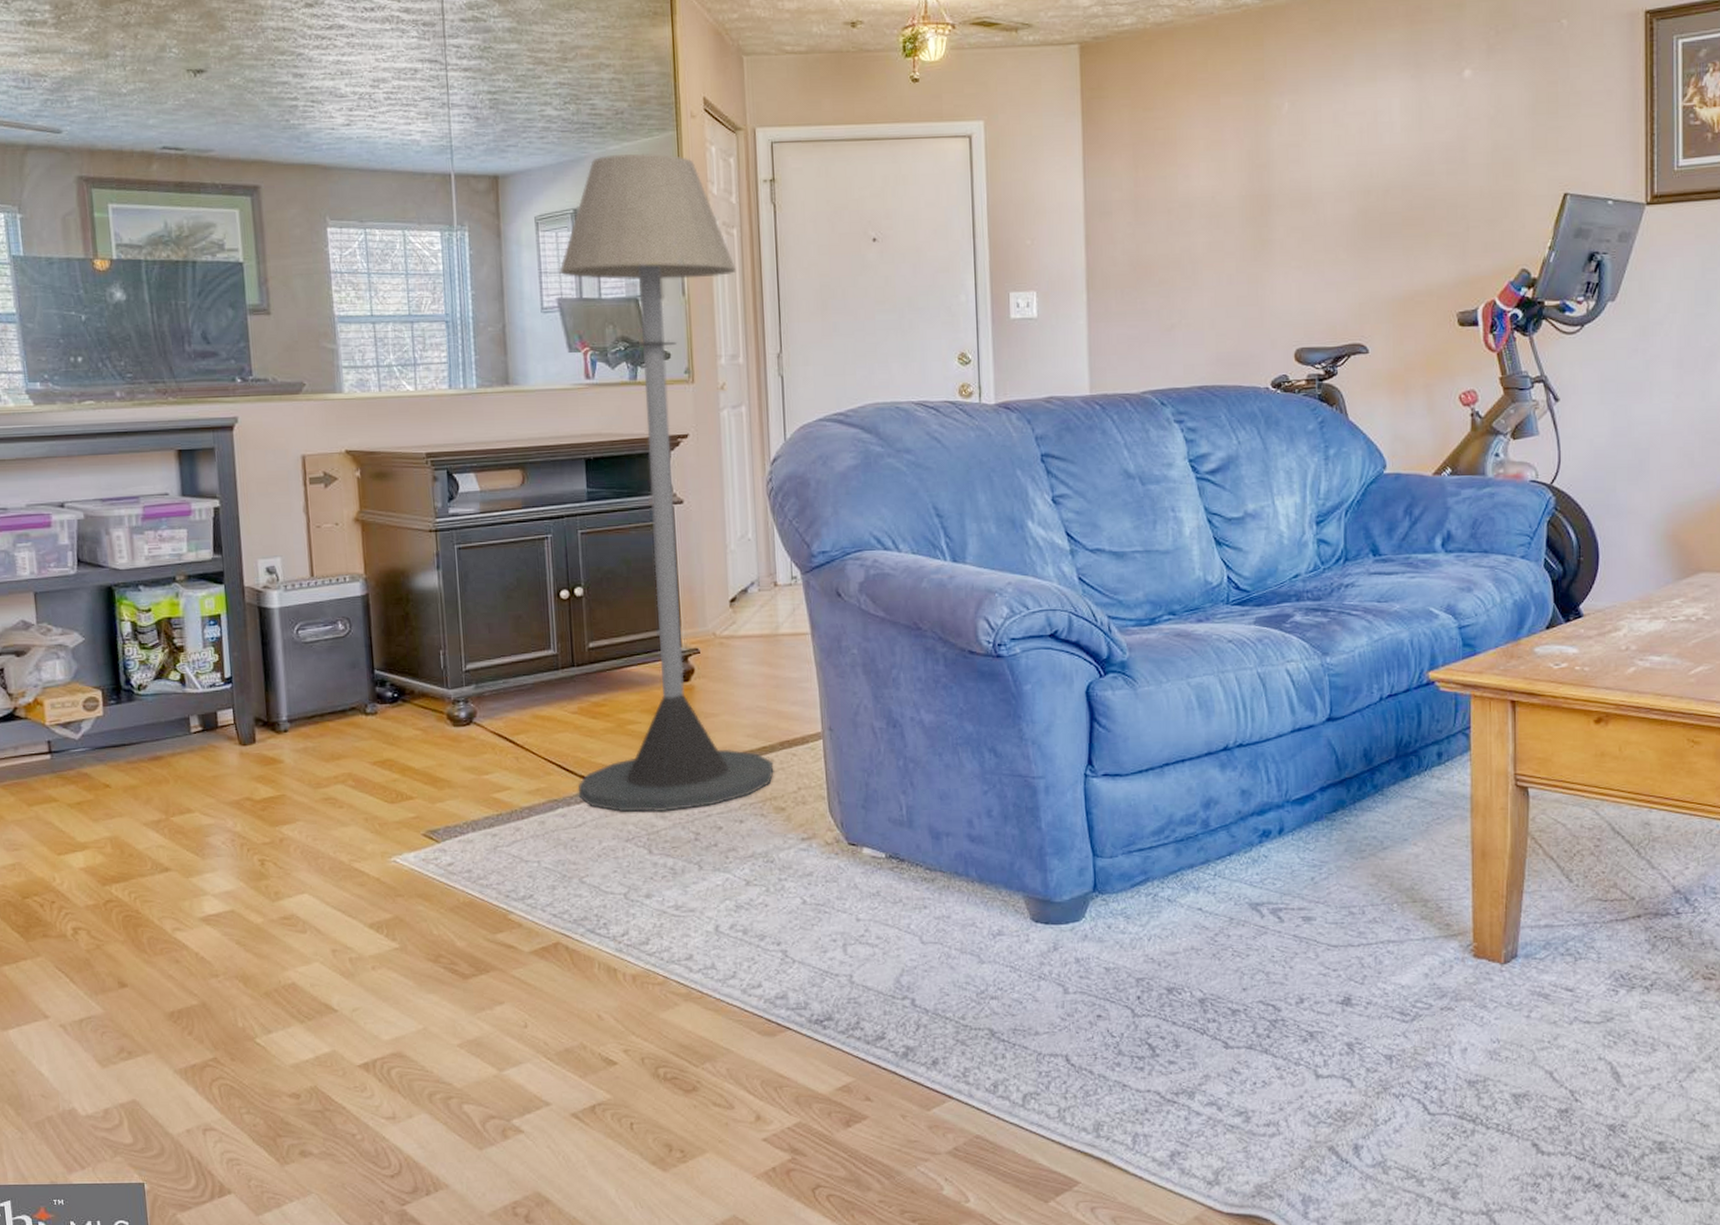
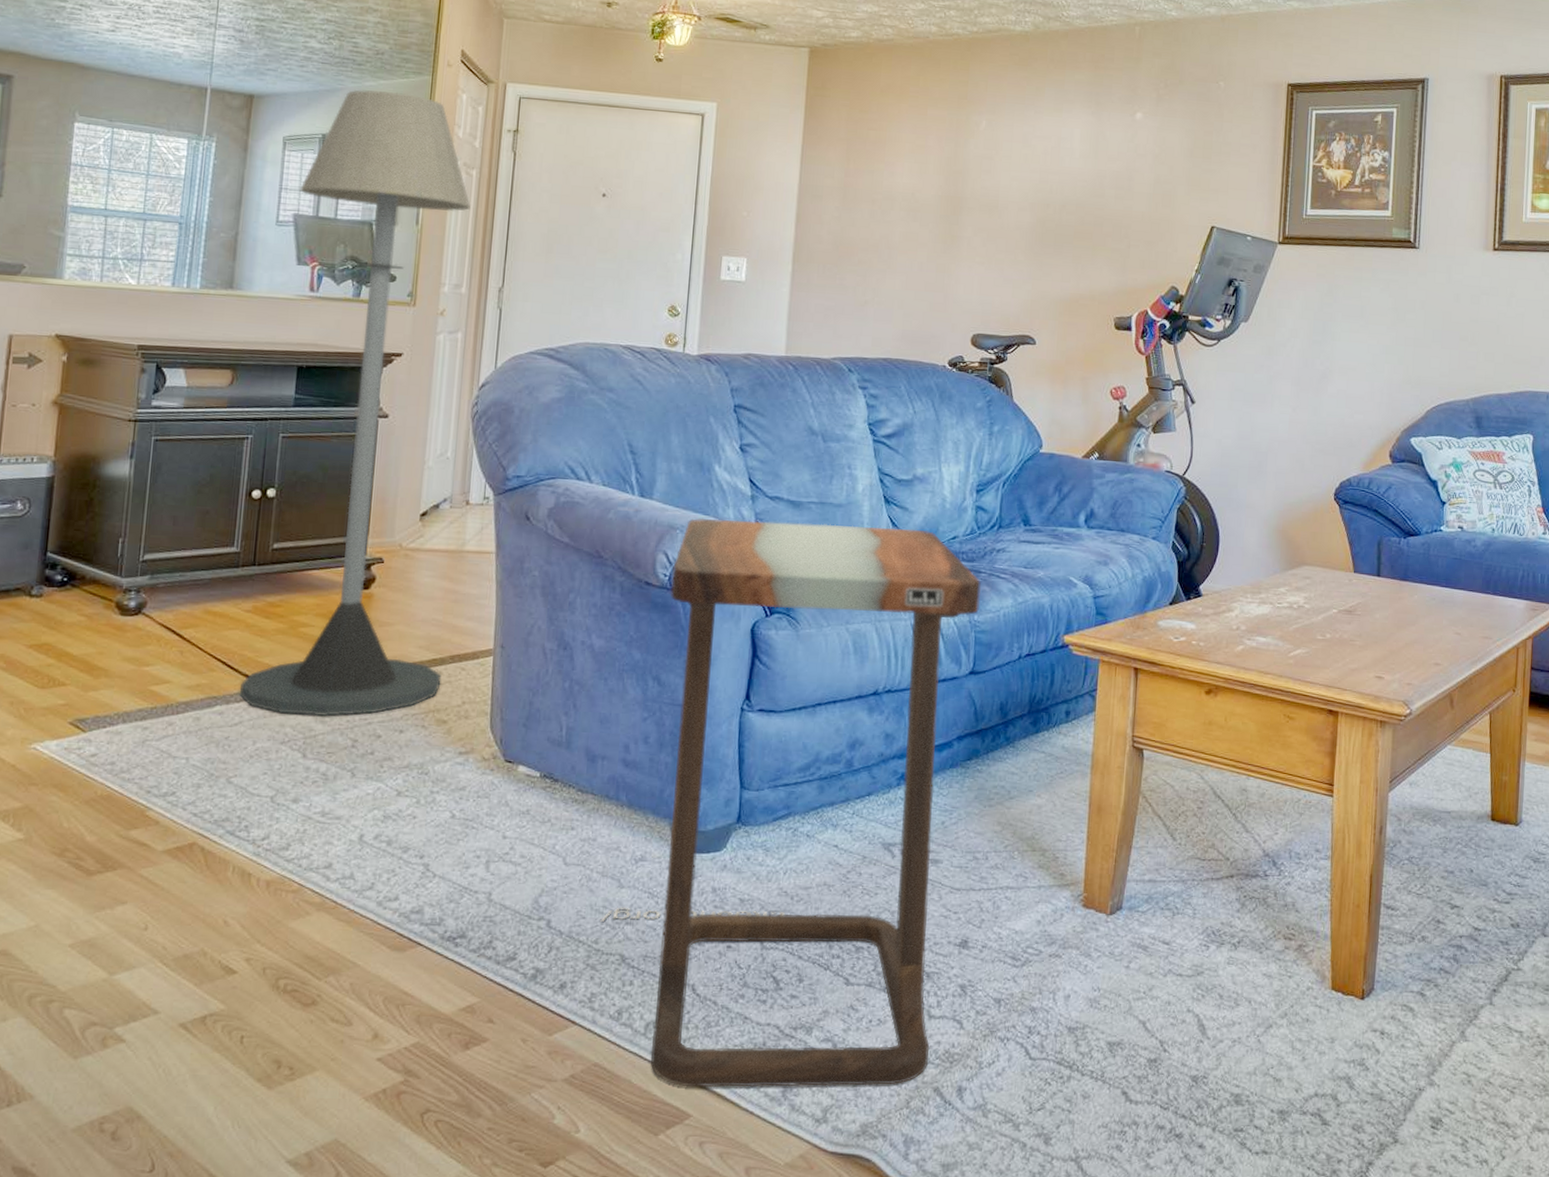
side table: none [965,570,1331,1155] -> present [600,518,981,1088]

